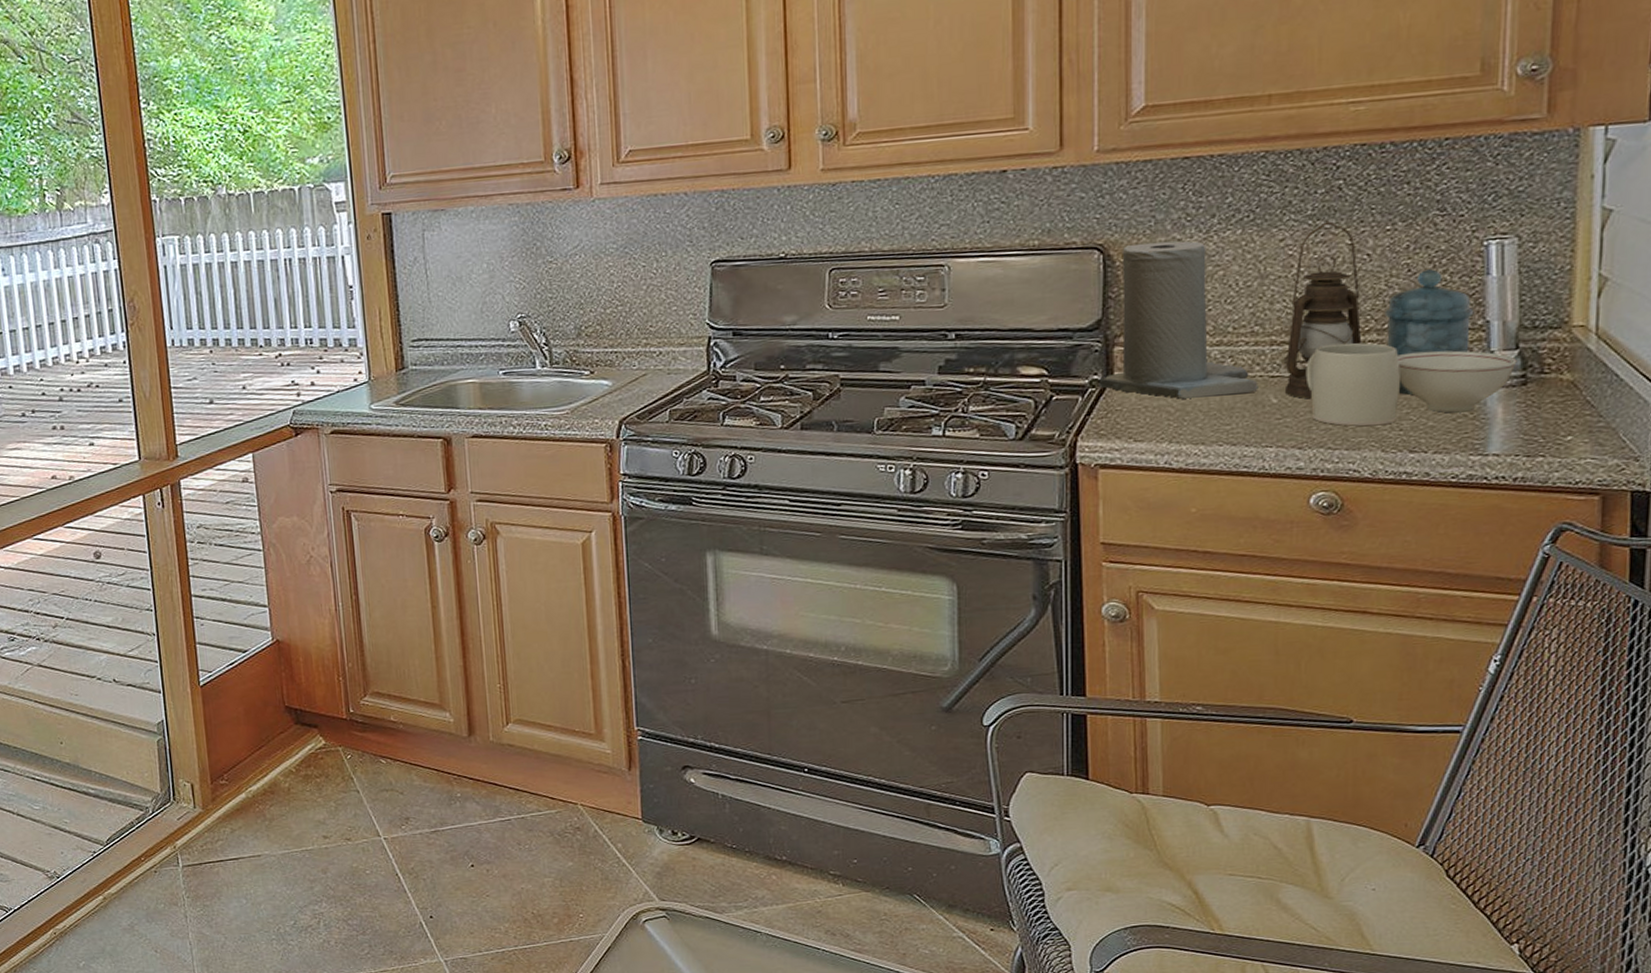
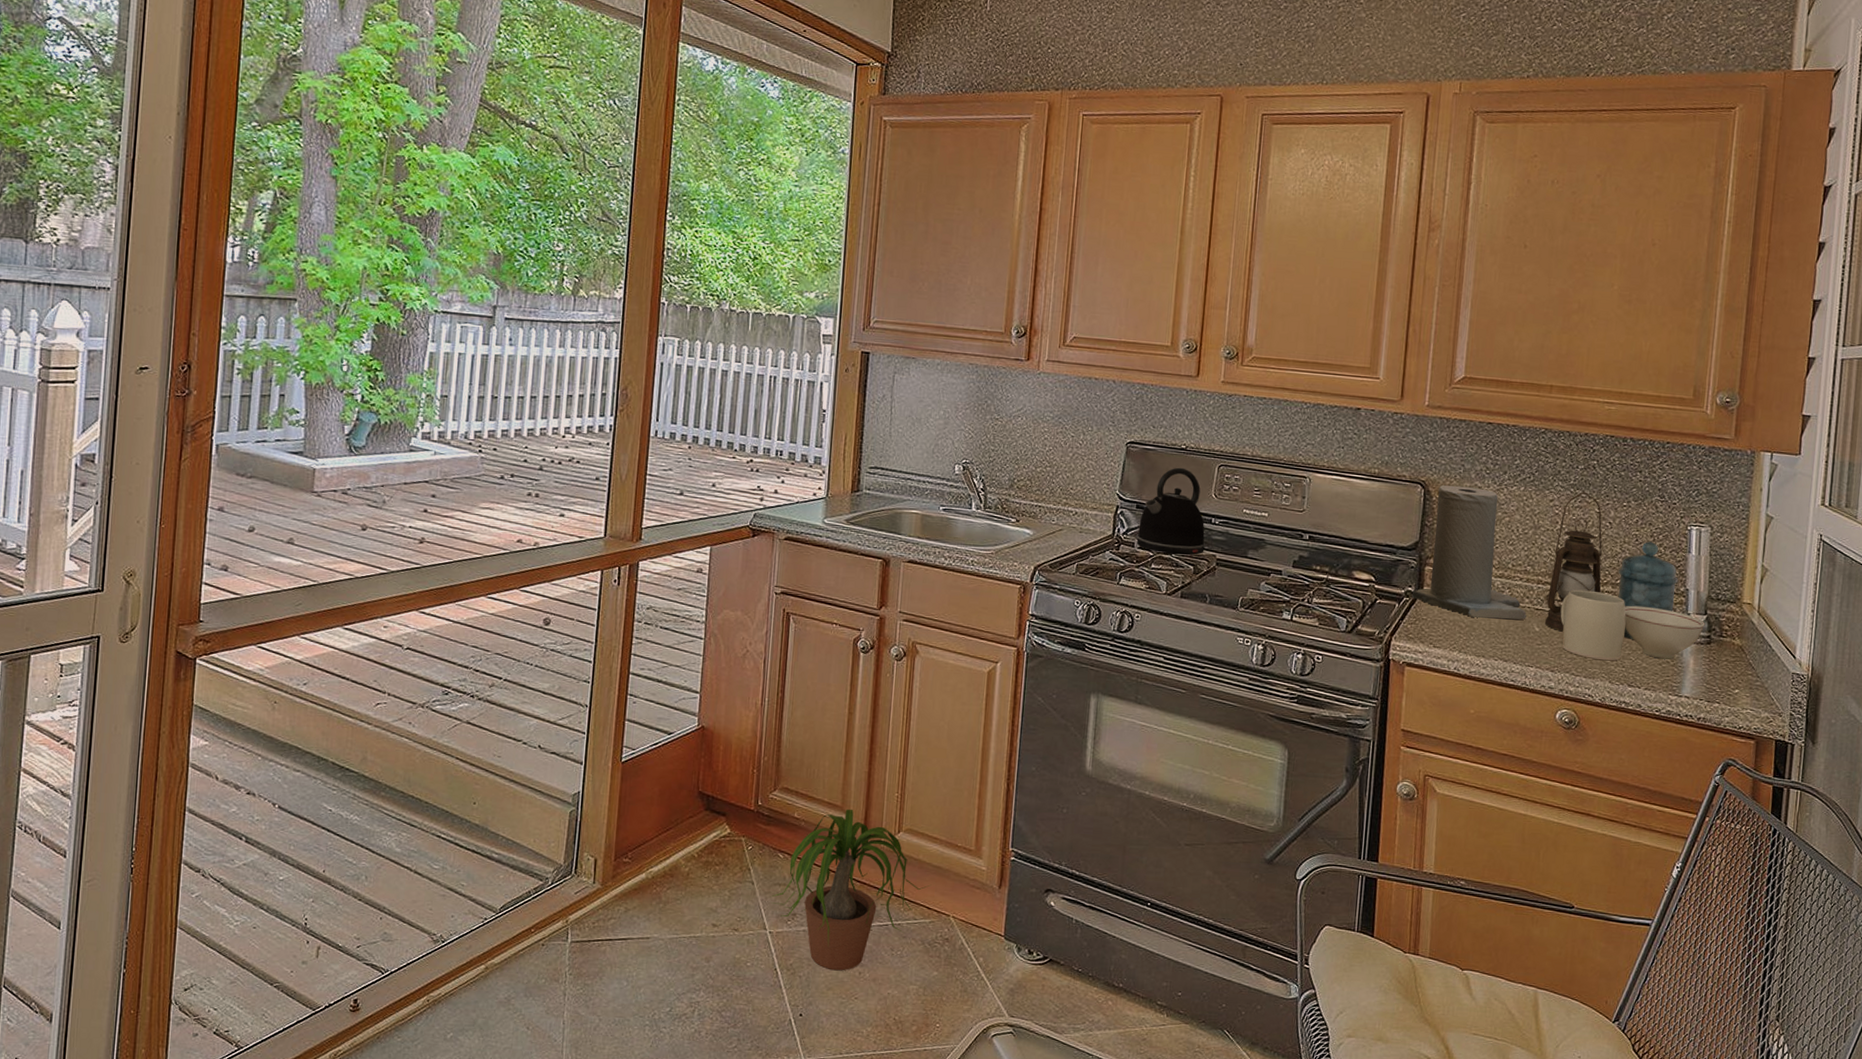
potted plant: none [378,705,551,870] -> present [770,809,930,971]
kettle: none [738,280,825,383] -> present [1136,467,1206,556]

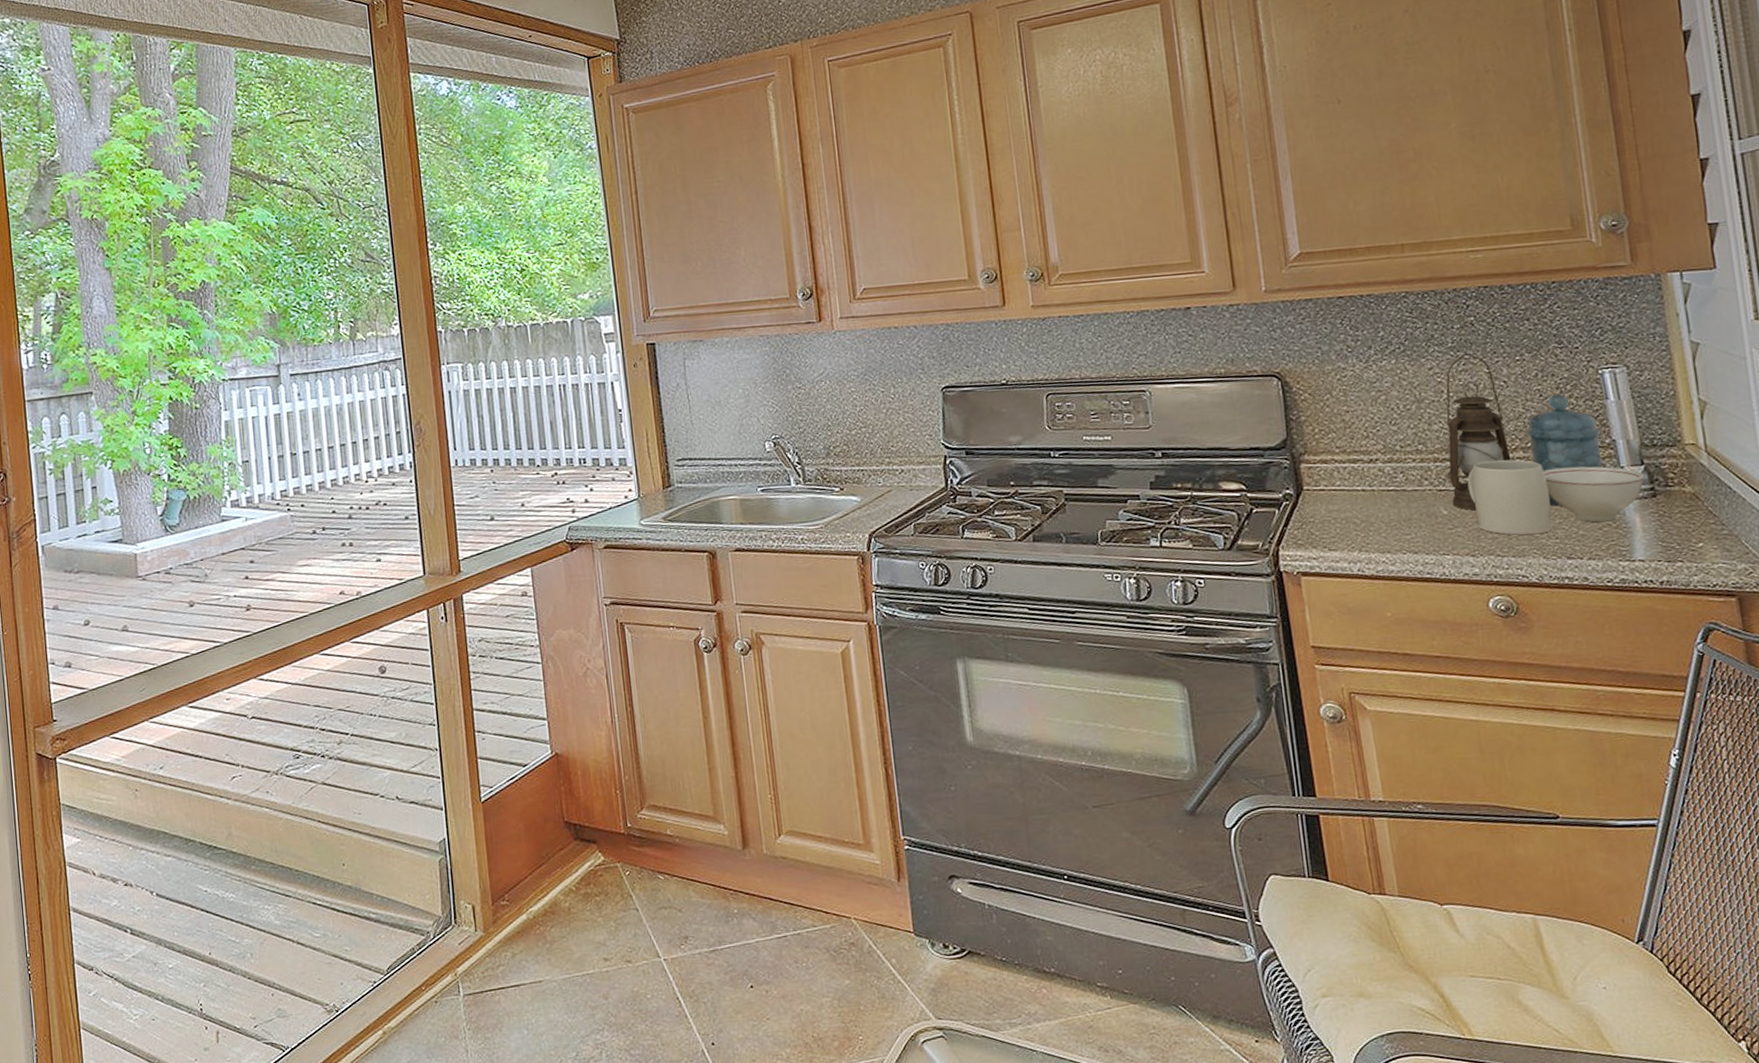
potted plant: present [770,809,930,971] -> none [658,818,824,992]
kettle: present [1136,467,1206,556] -> none [972,404,1050,498]
paper towel: present [1411,484,1527,620] -> none [1291,369,1430,511]

